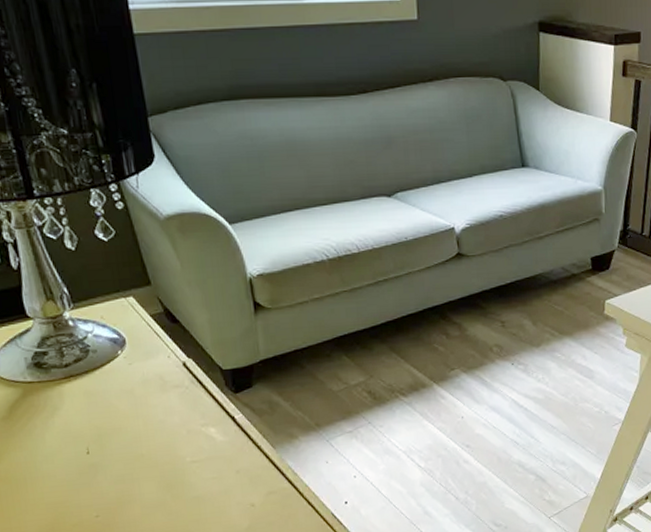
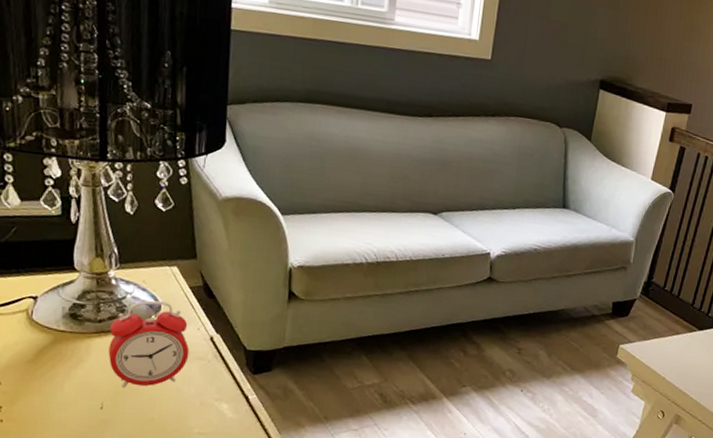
alarm clock: none [77,334,165,429] -> present [108,300,190,388]

